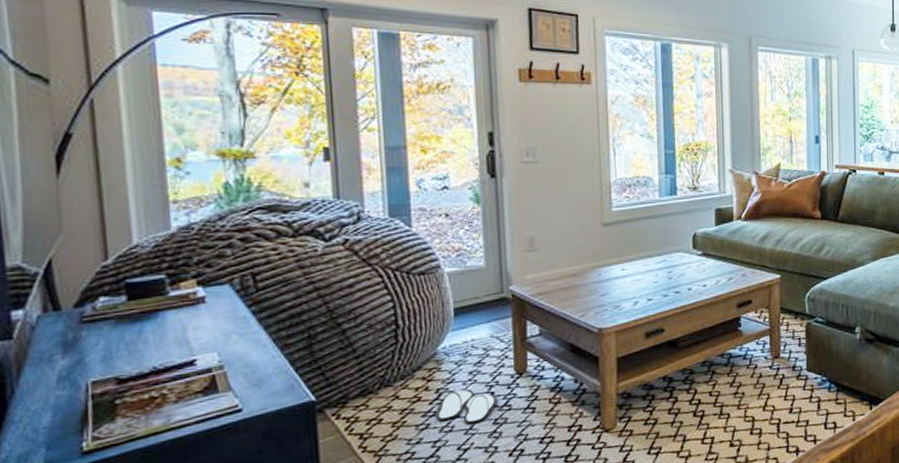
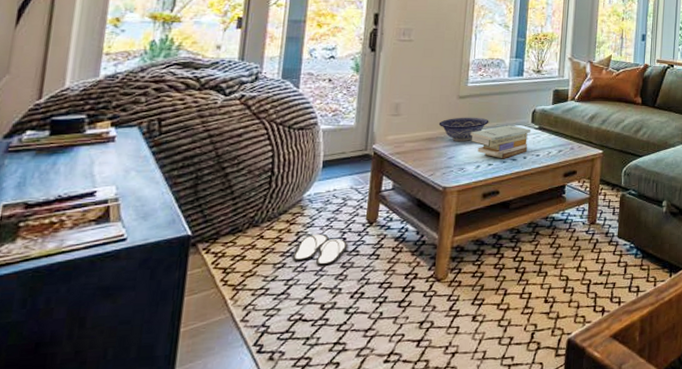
decorative bowl: none [583,246,643,277] -> present [438,117,489,142]
books: none [622,253,694,293] -> present [470,125,531,159]

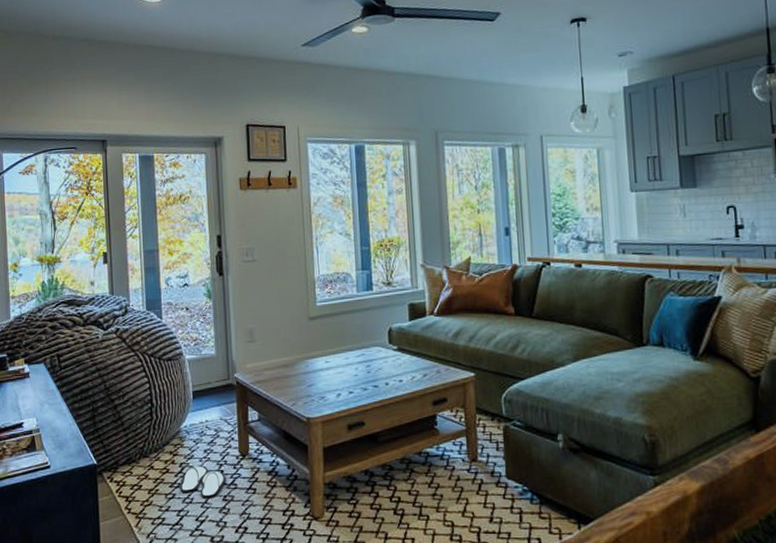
decorative bowl: present [438,117,489,142] -> none [293,339,344,368]
books: present [470,125,531,159] -> none [326,347,390,386]

